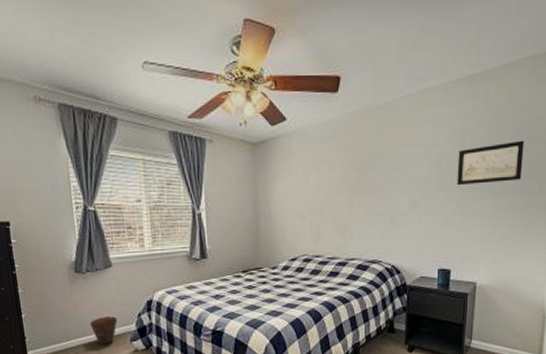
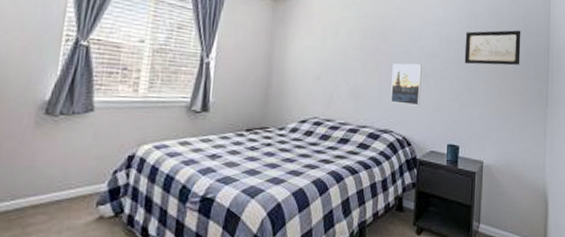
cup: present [90,316,118,344] -> none [48,171,86,207]
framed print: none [378,192,410,235] -> present [390,63,422,106]

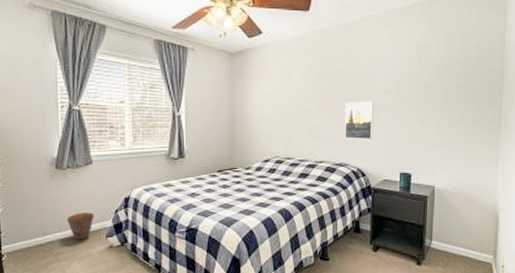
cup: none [48,171,86,207] -> present [67,212,94,240]
wall art: present [464,30,521,66] -> none [415,59,474,97]

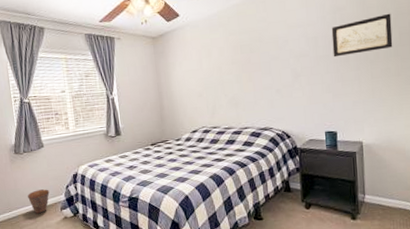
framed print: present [345,101,374,140] -> none [264,66,294,105]
wall art: none [415,59,474,97] -> present [331,13,393,58]

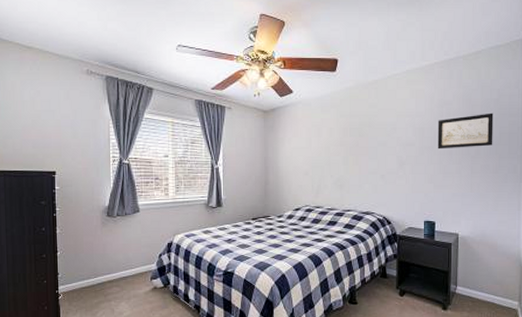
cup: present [28,189,50,213] -> none [117,256,140,281]

